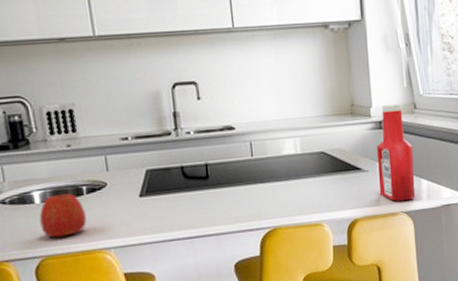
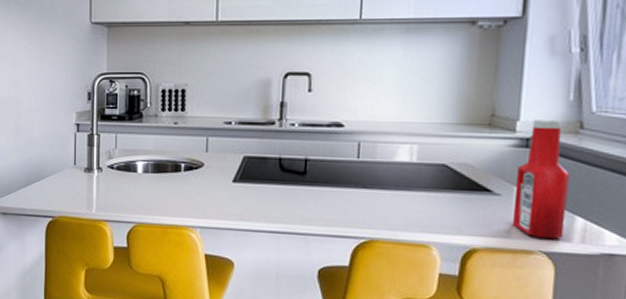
apple: present [39,193,87,238] -> none [138,166,180,208]

